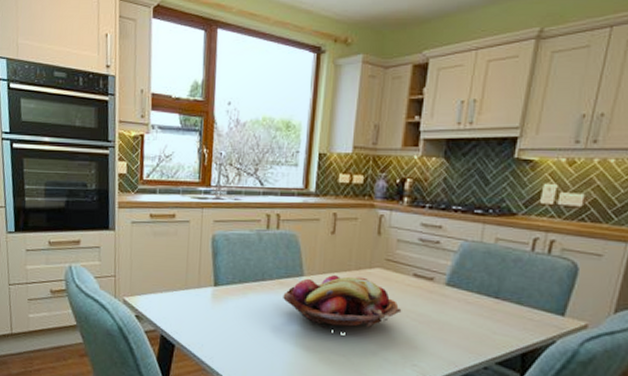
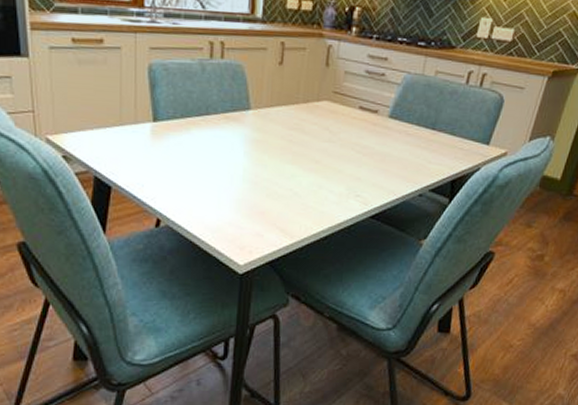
fruit basket: present [283,275,402,330] -> none [229,108,347,164]

